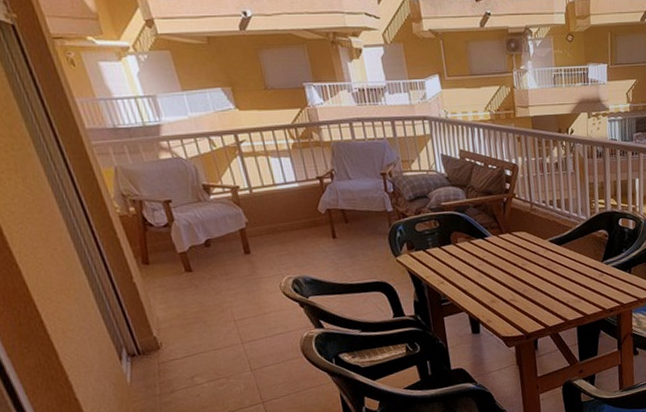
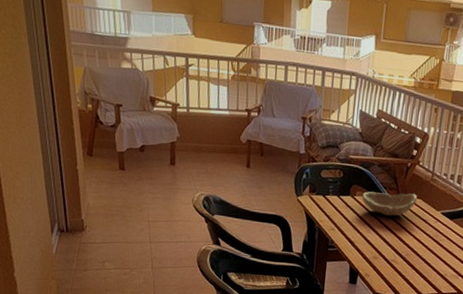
bowl: none [464,228,521,256] -> present [361,191,417,216]

